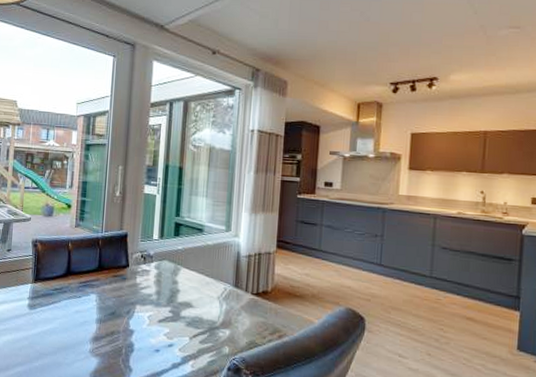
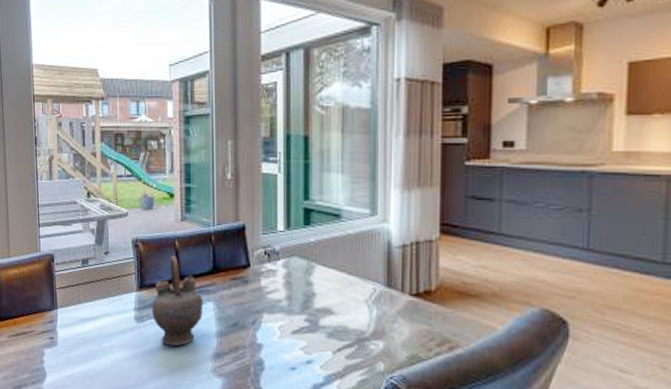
teapot: none [43,255,88,331] -> present [151,255,204,346]

